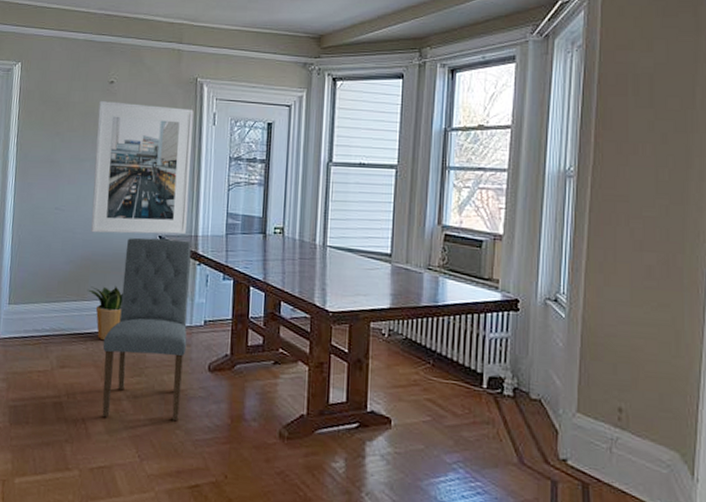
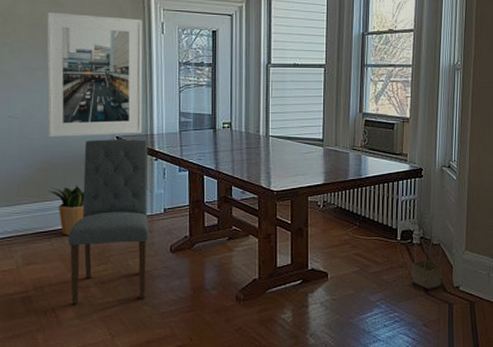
basket: none [500,387,544,458] -> present [411,235,443,289]

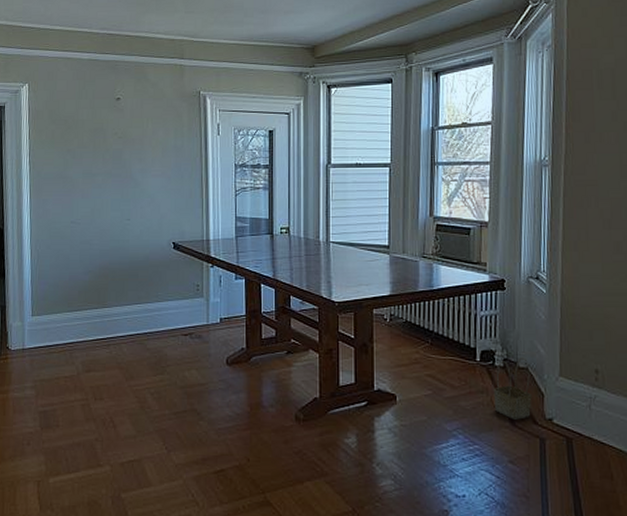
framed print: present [46,12,143,138] -> none [106,117,199,243]
potted plant: present [47,185,85,236] -> none [107,291,142,344]
dining chair: present [67,139,149,305] -> none [125,245,205,415]

